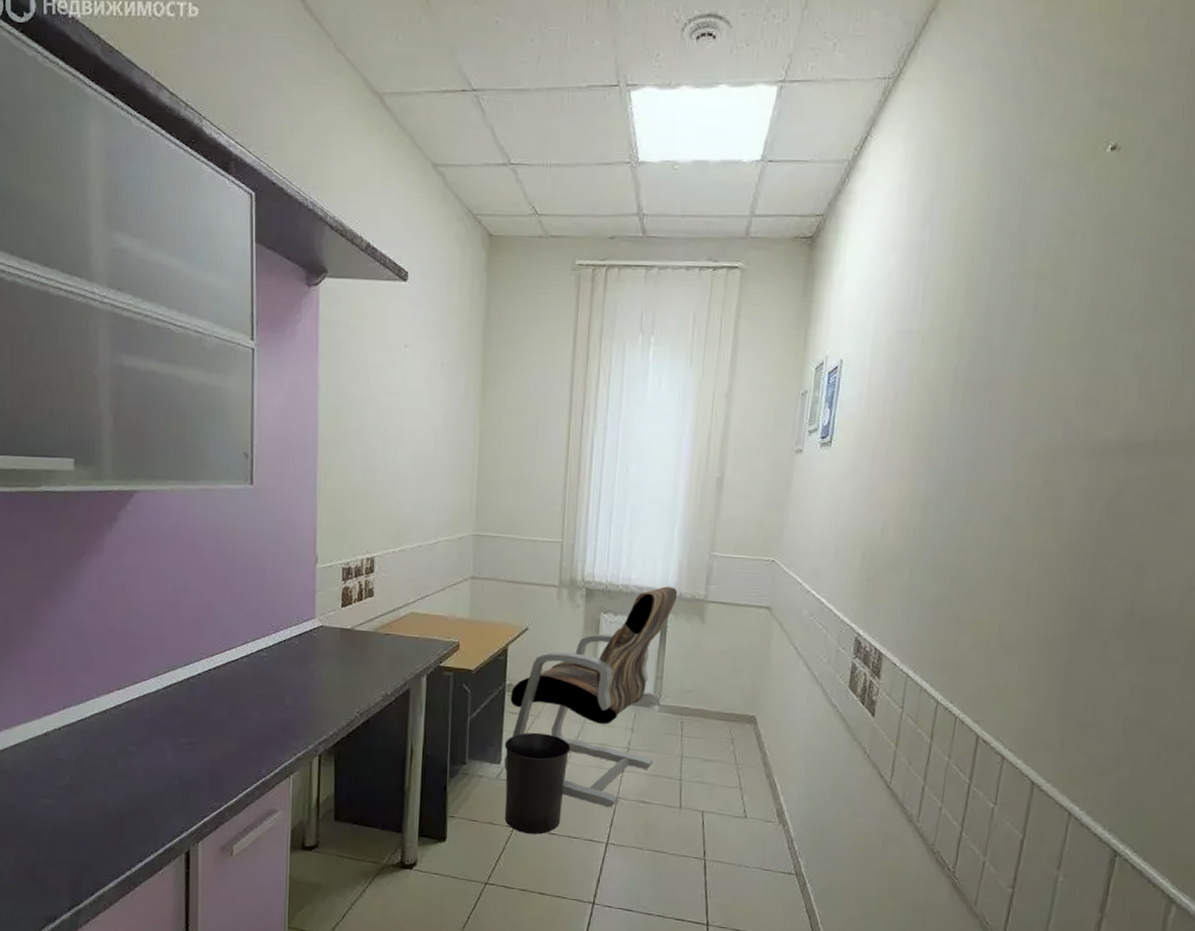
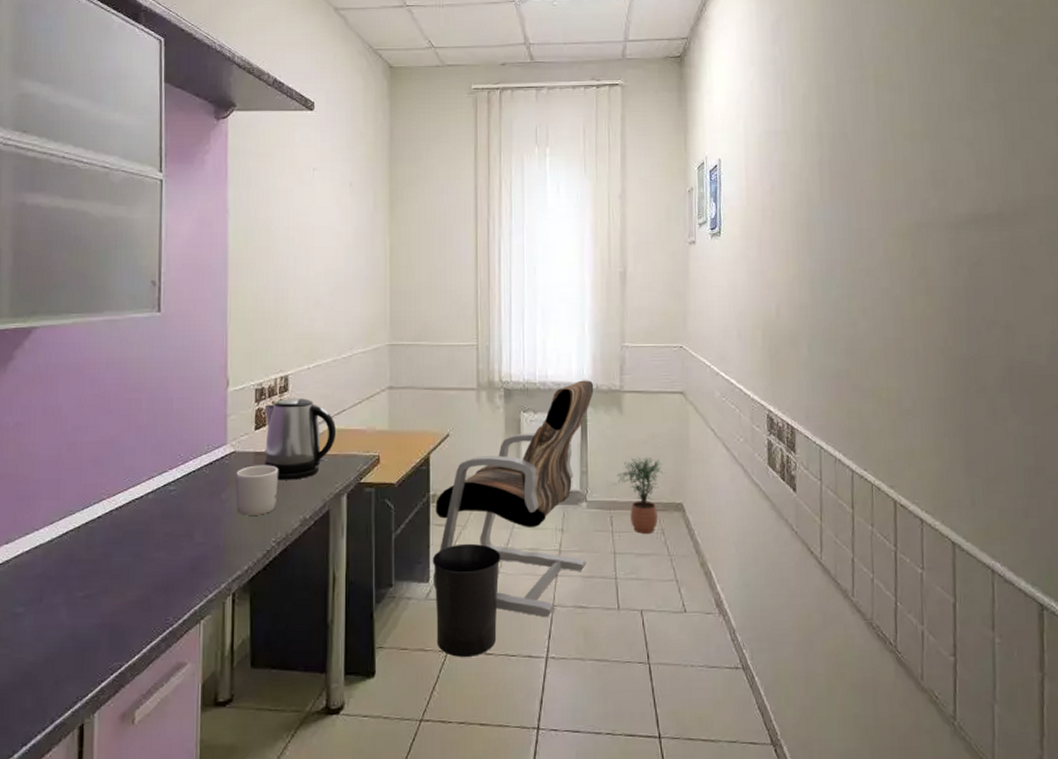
mug: none [323,640,364,687] -> present [236,465,279,516]
kettle: none [349,579,419,658] -> present [264,397,337,480]
potted plant: none [692,668,740,742] -> present [617,457,664,534]

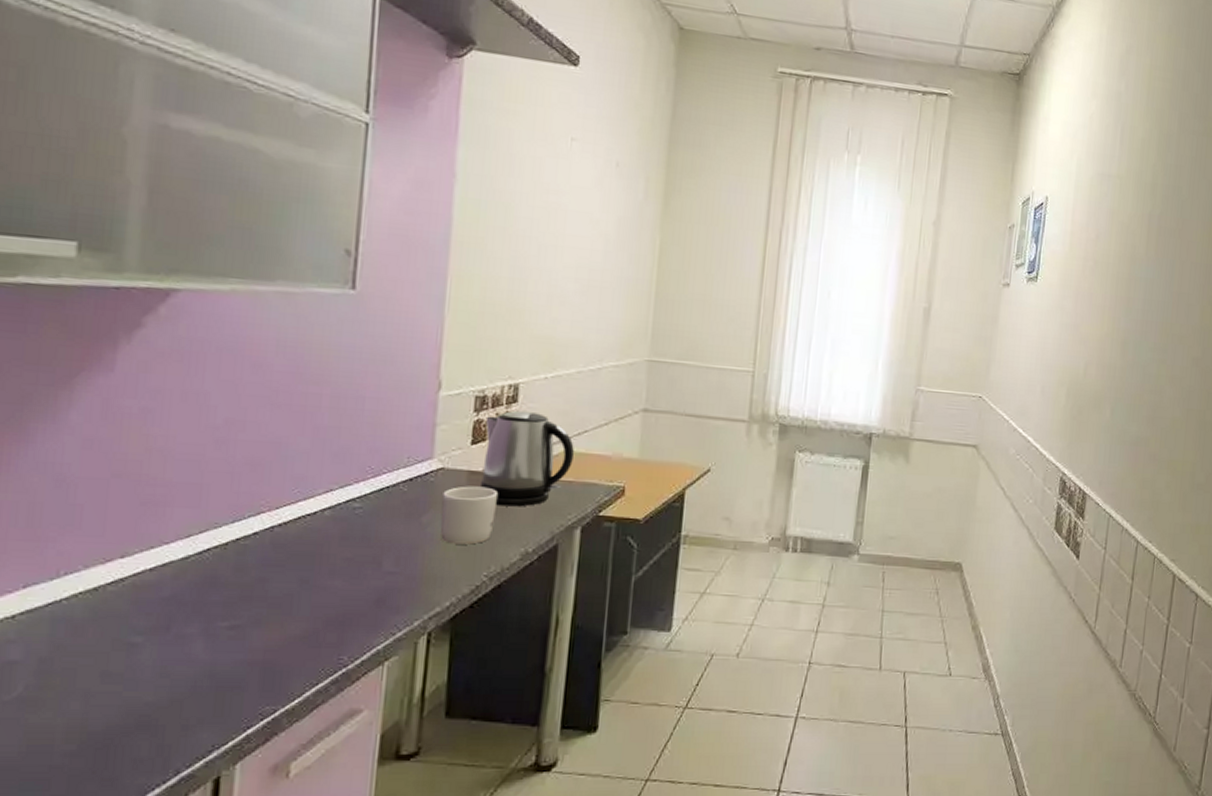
waste bin: present [432,543,501,657] -> none [673,591,757,713]
office chair: present [433,380,594,618] -> none [675,422,881,675]
potted plant: present [617,457,664,534] -> none [894,511,945,592]

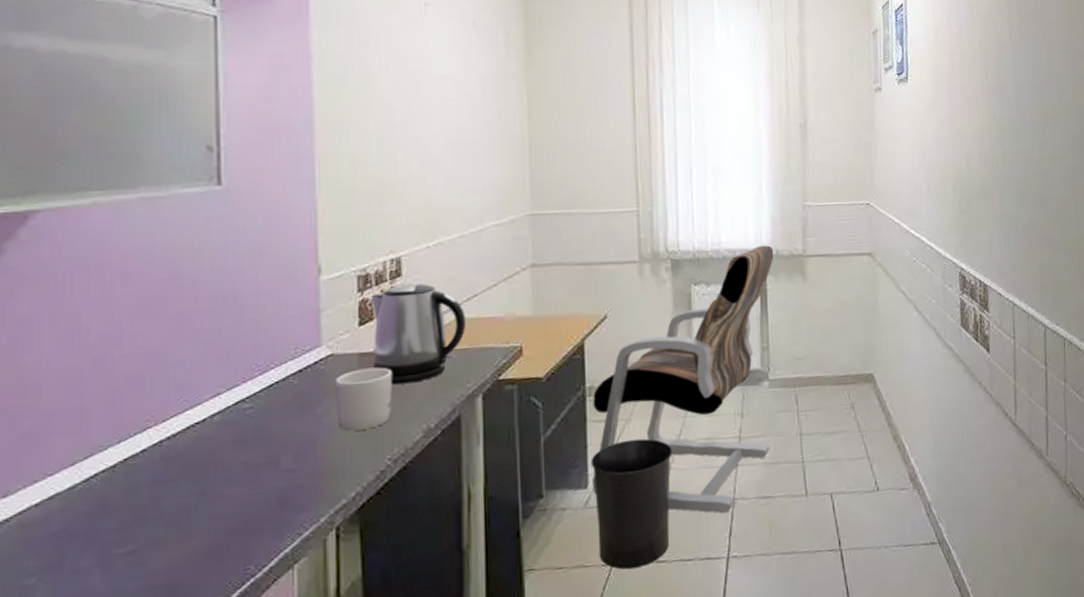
waste bin: none [673,591,757,713] -> present [590,438,673,570]
office chair: none [675,422,881,675] -> present [593,245,774,514]

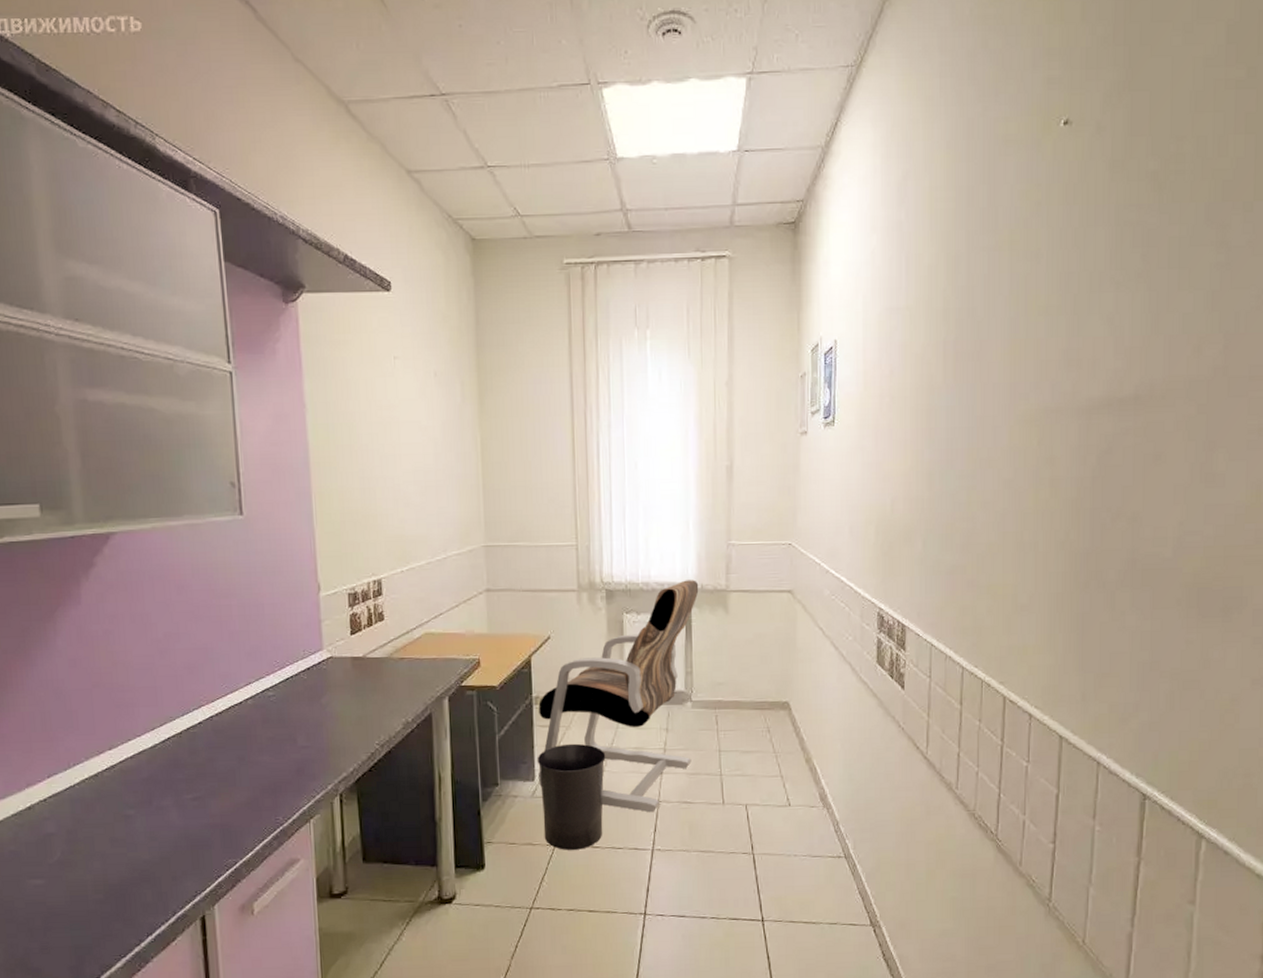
mug: present [335,367,393,432] -> none [334,669,379,720]
kettle: present [370,283,467,385] -> none [359,601,435,685]

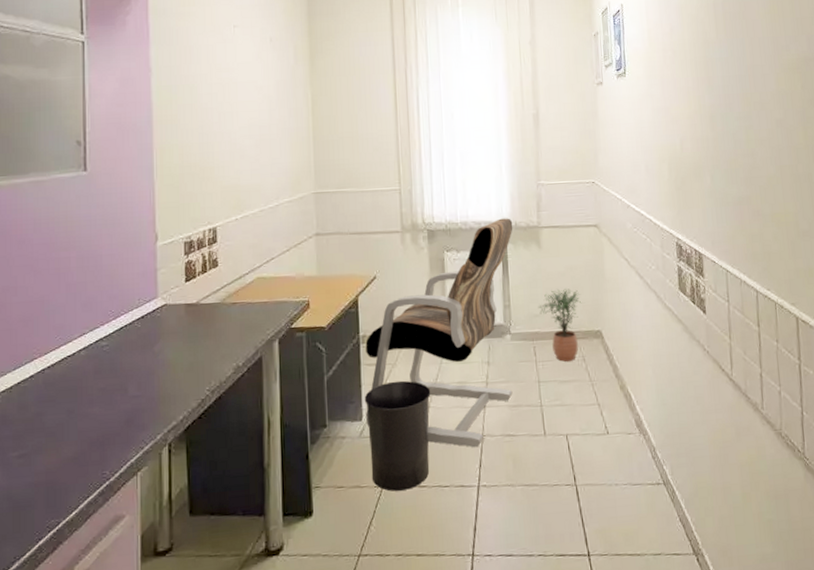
potted plant: none [722,657,770,732] -> present [538,288,582,362]

